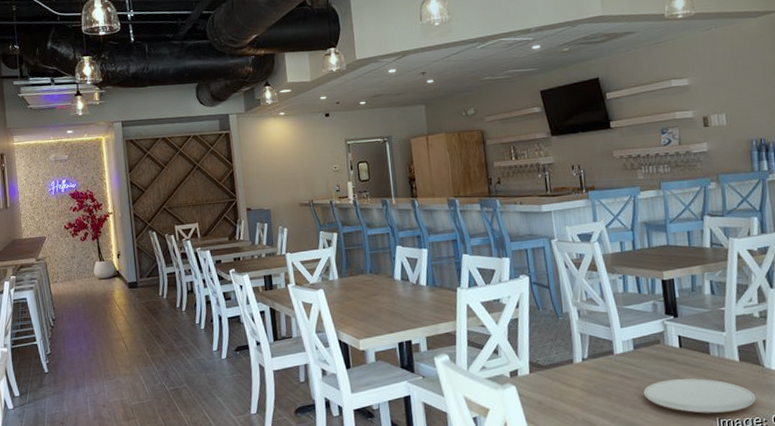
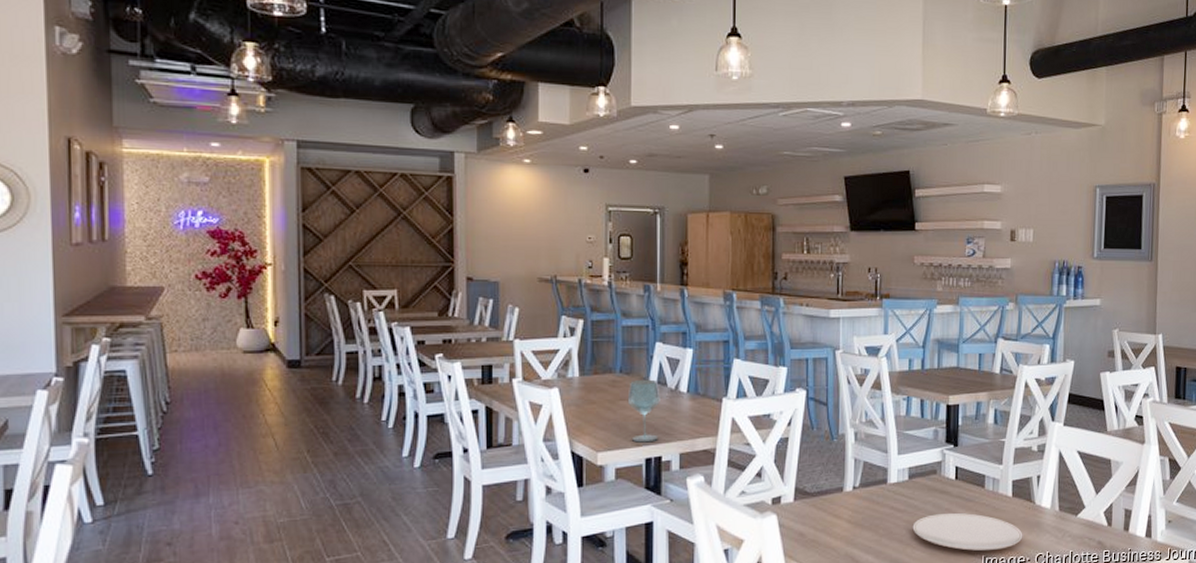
wine glass: none [378,276,407,330] -> present [627,379,660,443]

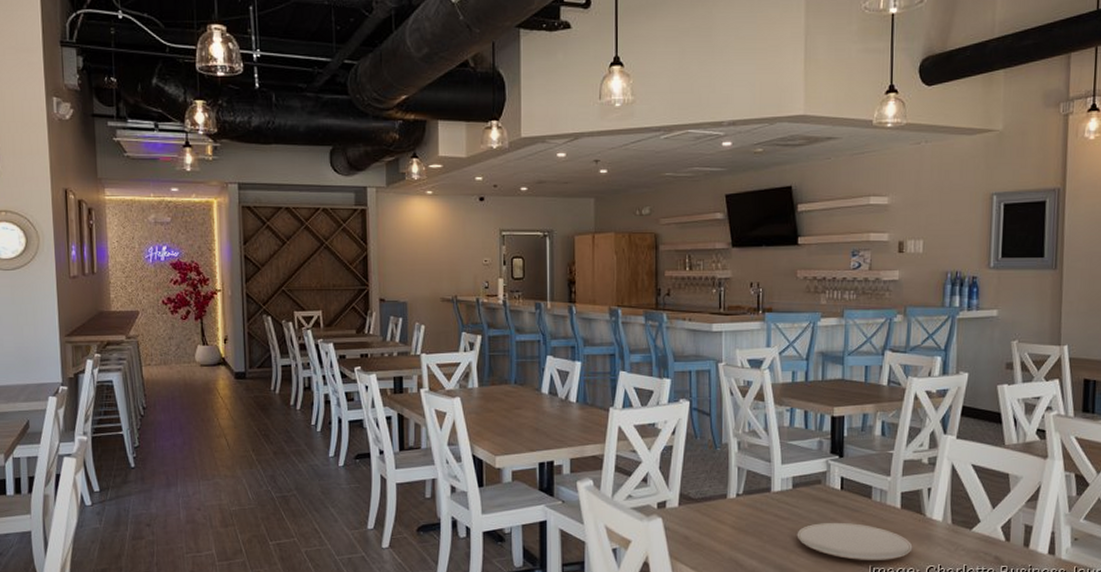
wine glass: present [627,379,660,443] -> none [521,390,552,448]

